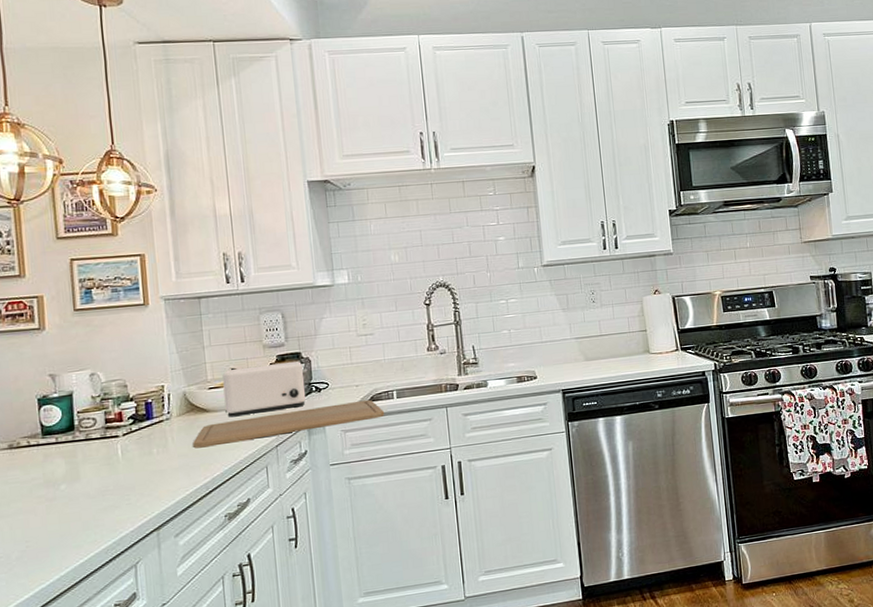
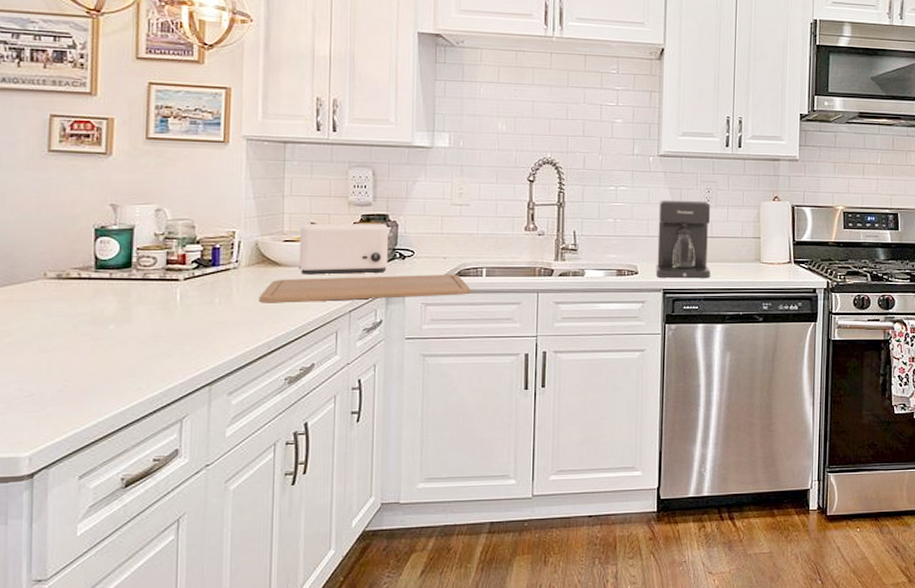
coffee maker: none [548,302,605,380] -> present [655,199,711,279]

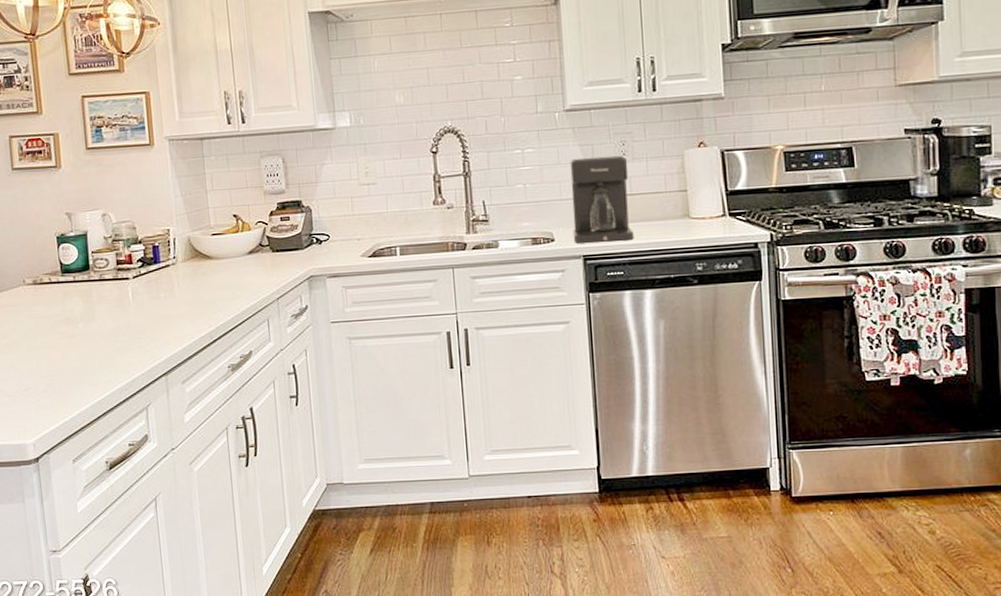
chopping board: present [259,274,471,303] -> none [197,255,388,296]
toaster: present [299,223,394,275] -> none [224,209,309,266]

